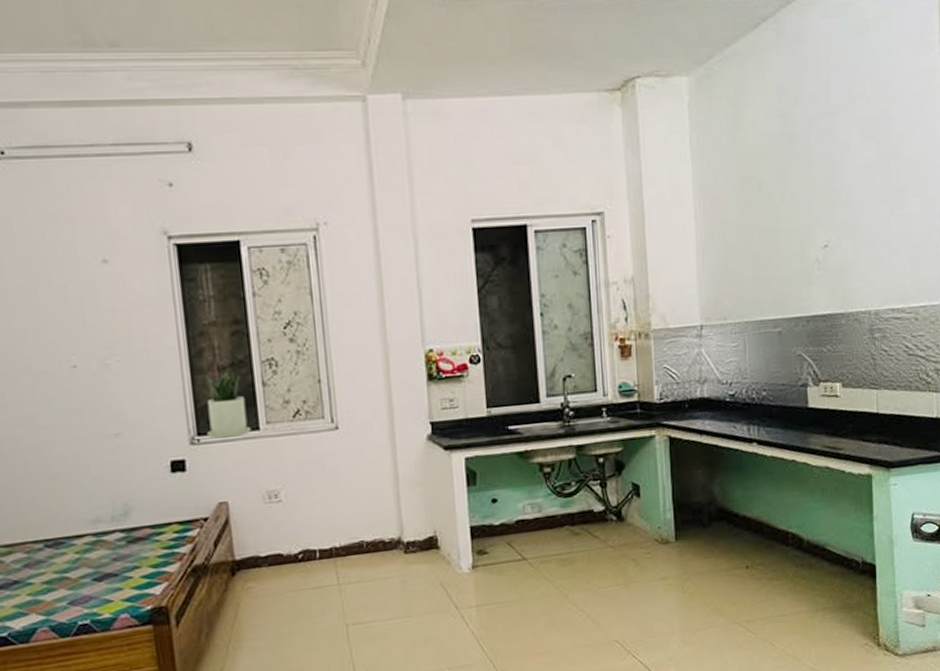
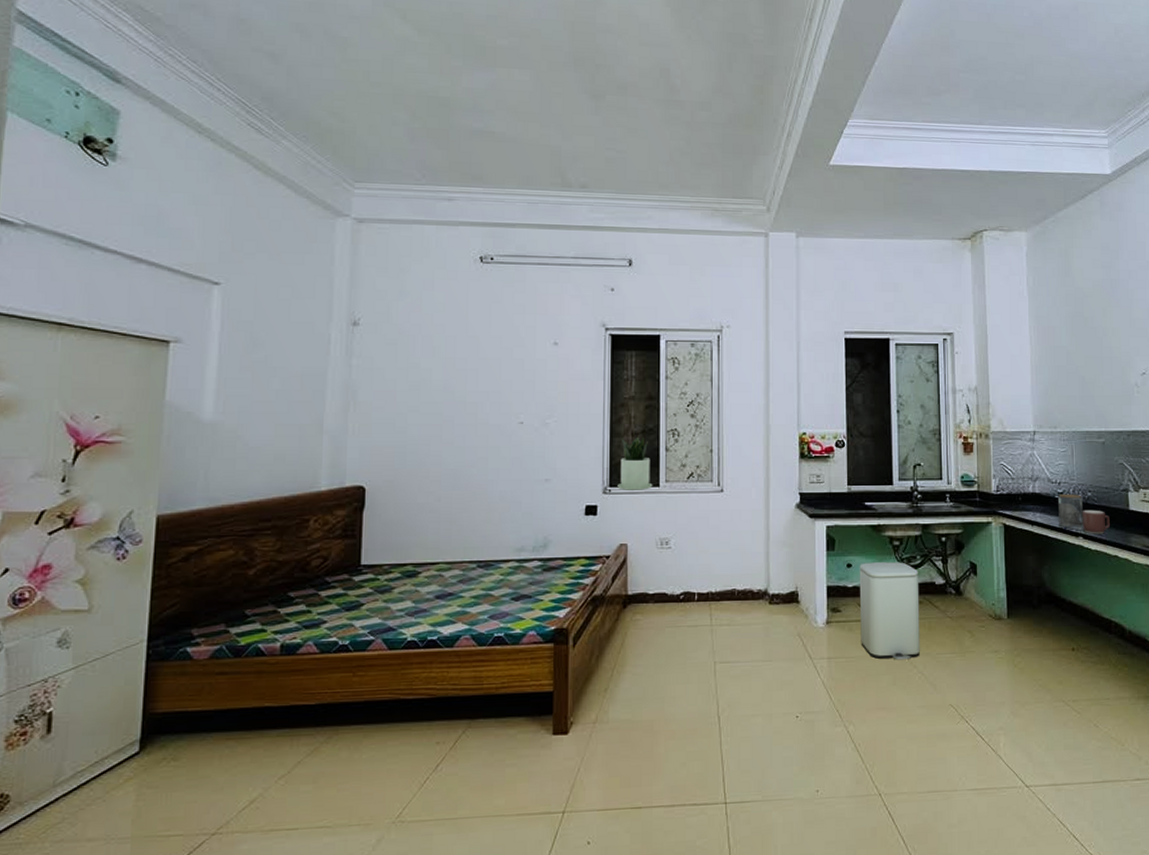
pedal bin: none [506,490,580,601] -> present [859,562,920,661]
jar: none [729,395,758,437] -> present [1058,493,1083,530]
mug: none [756,410,787,439] -> present [1082,509,1110,535]

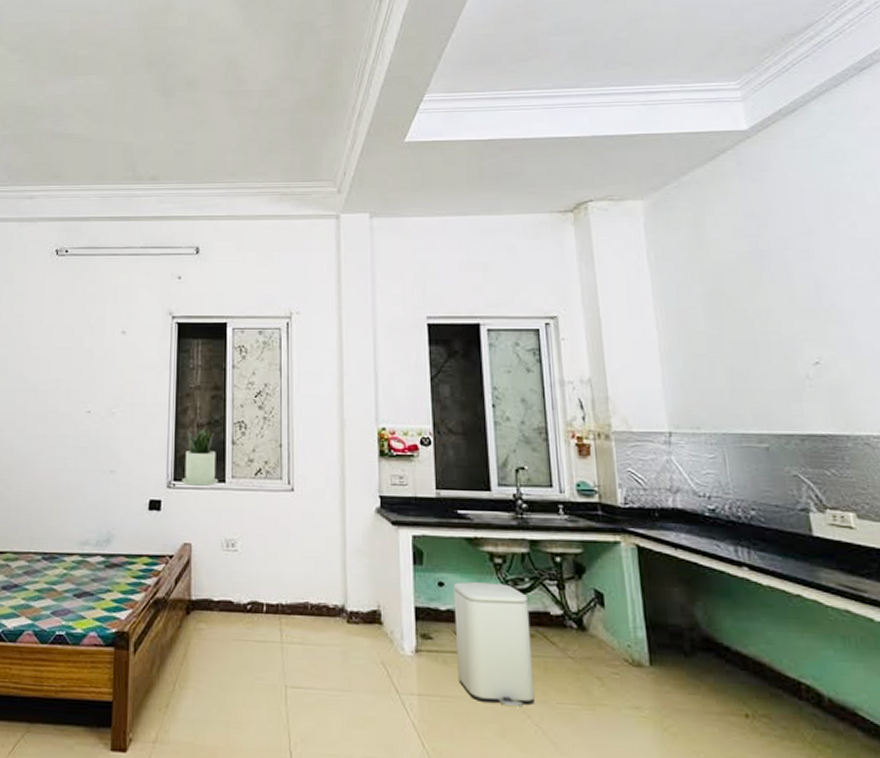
jar: present [1058,493,1083,530] -> none [709,511,748,558]
mug: present [1082,509,1110,535] -> none [744,532,787,566]

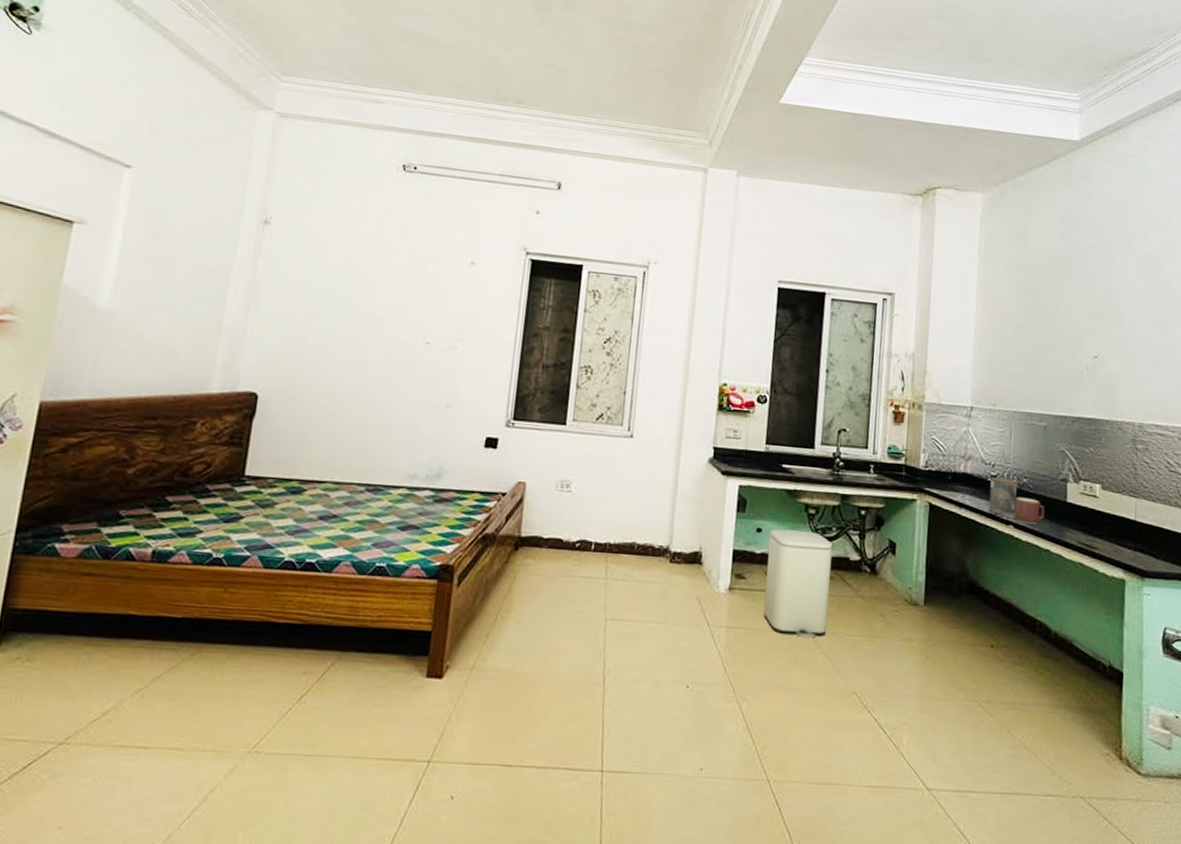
planter: present [182,428,219,486] -> none [521,369,560,428]
jar: none [709,511,748,558] -> present [988,477,1017,518]
mug: none [744,532,787,566] -> present [1014,496,1045,525]

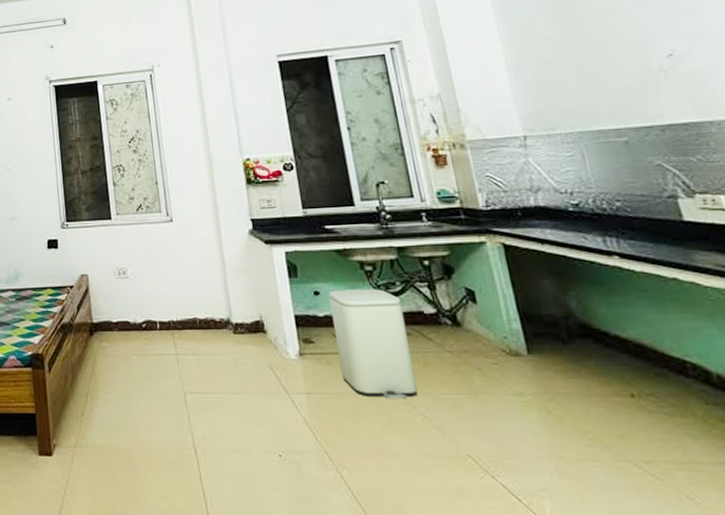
jar: present [988,477,1017,518] -> none [572,205,618,248]
mug: present [1014,496,1045,525] -> none [611,222,658,253]

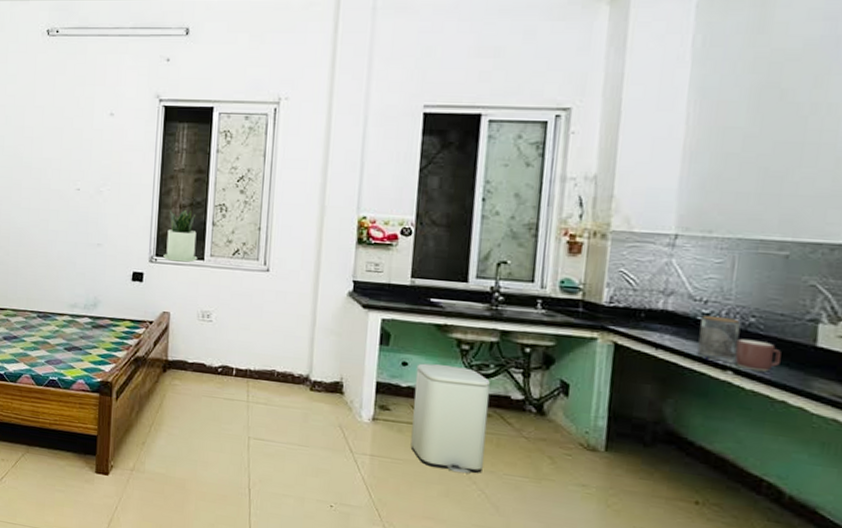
planter: none [72,174,105,225] -> present [163,209,198,263]
jar: none [572,205,618,248] -> present [697,315,741,363]
mug: none [611,222,658,253] -> present [734,338,781,372]

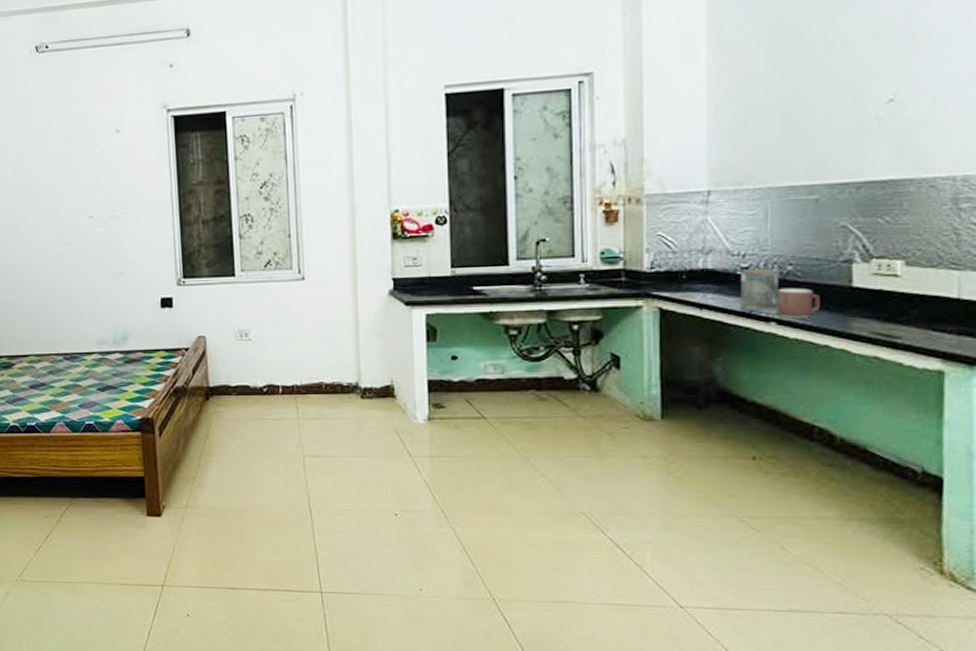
planter: present [163,209,198,263] -> none [191,224,228,282]
pedal bin: present [410,363,490,475] -> none [466,353,543,462]

